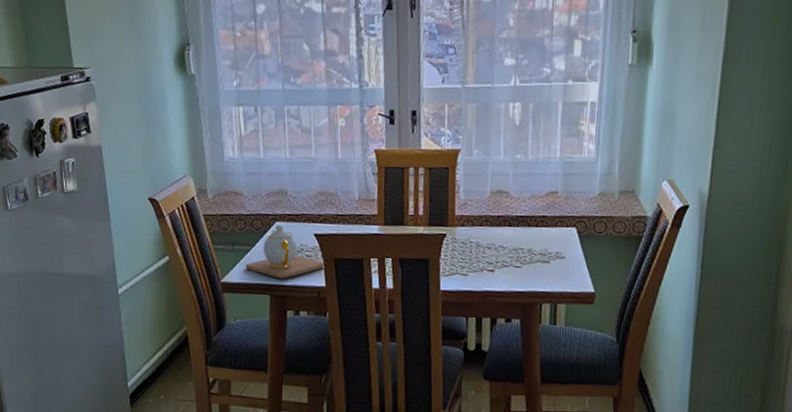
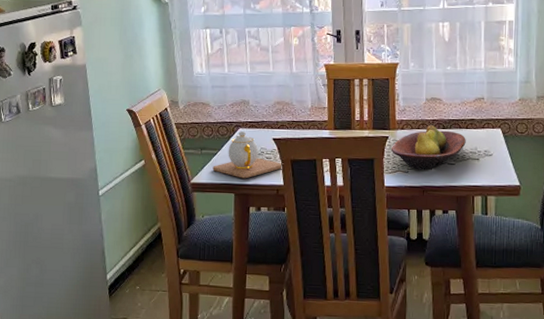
fruit bowl: none [448,222,535,274] -> present [390,125,466,171]

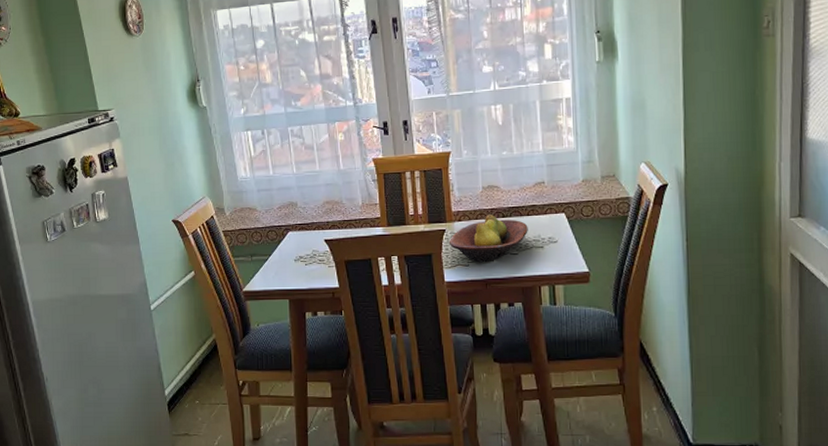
teapot: present [212,131,283,179] -> none [264,235,337,284]

